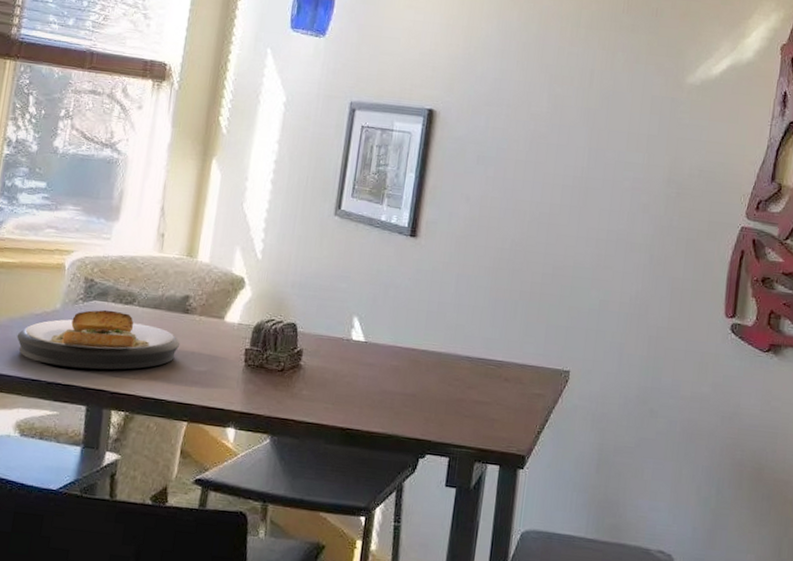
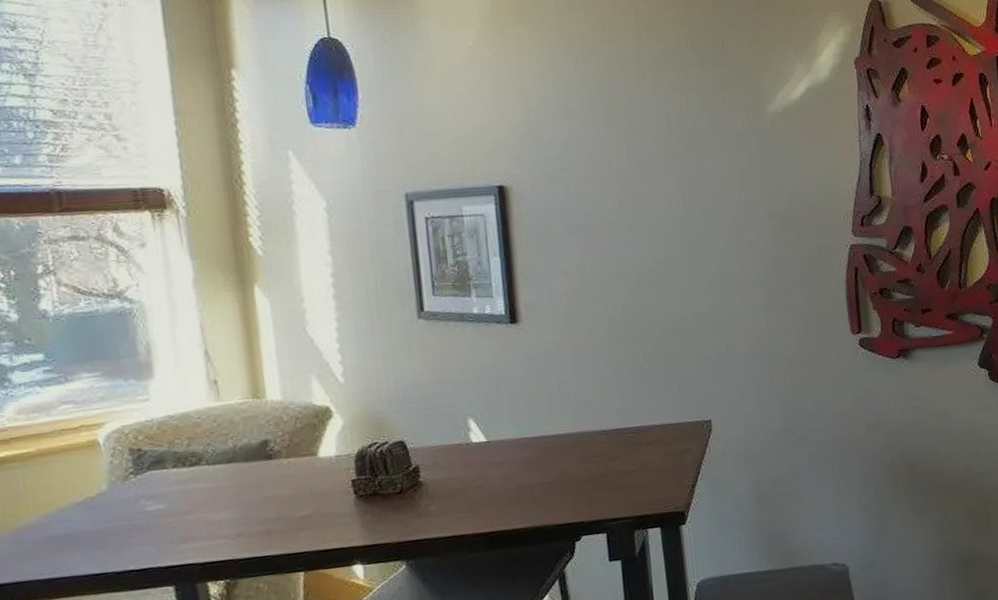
plate: present [16,309,181,370] -> none [59,475,272,554]

